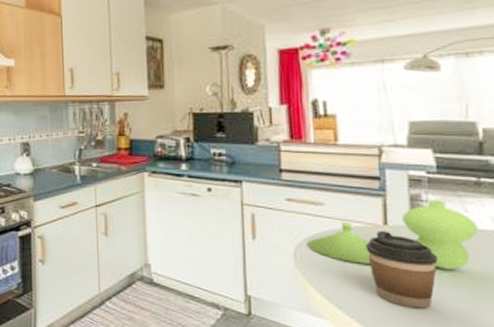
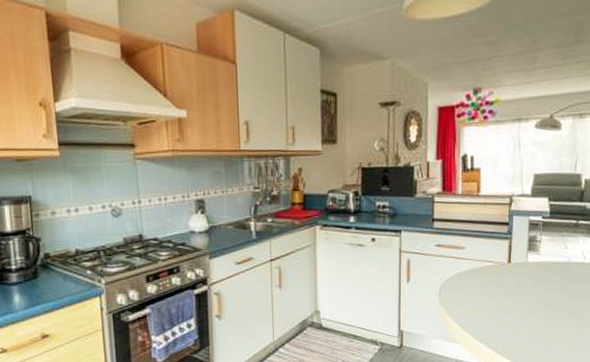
vase: present [307,200,478,269] -> none [450,240,573,296]
coffee cup: present [365,230,438,309] -> none [493,267,543,329]

